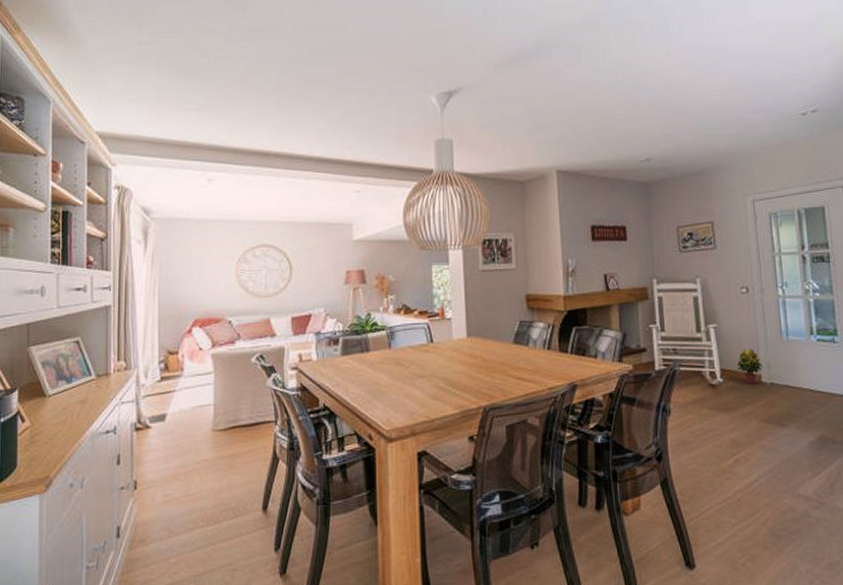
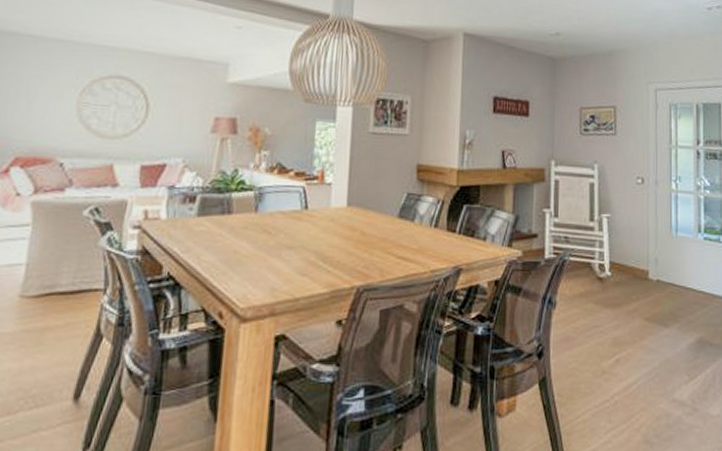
potted plant: present [737,348,764,385] -> none [626,242,652,280]

